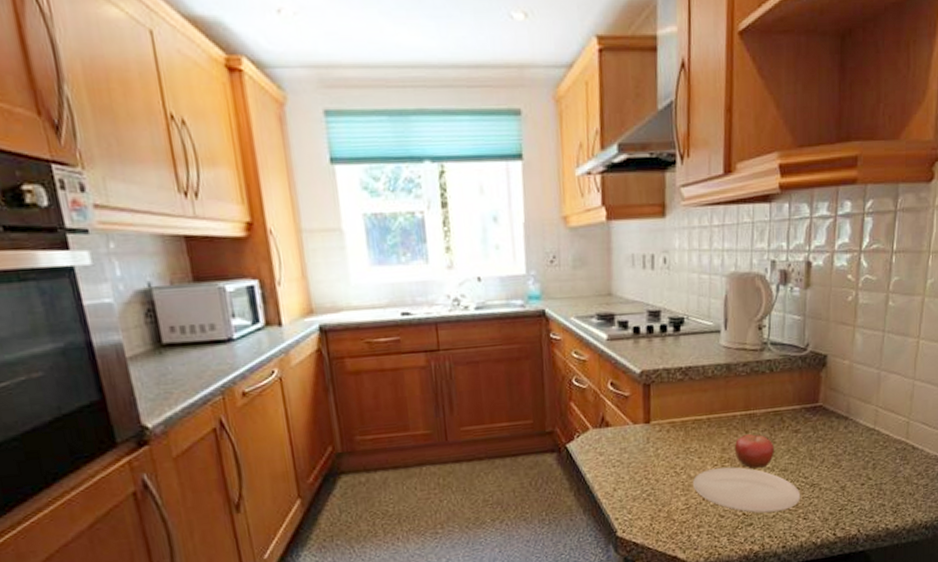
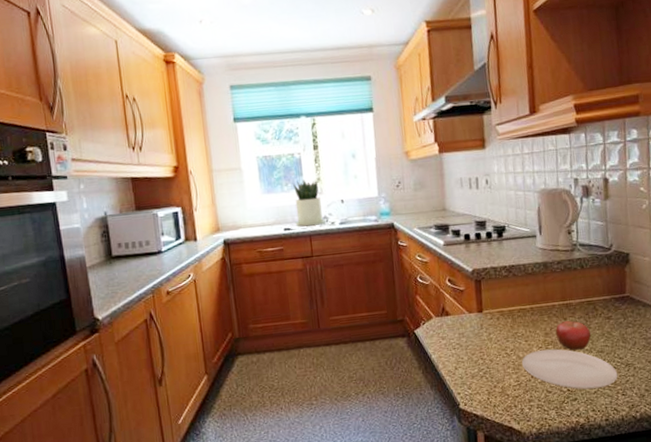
planter: none [412,248,456,311] -> present [292,179,325,227]

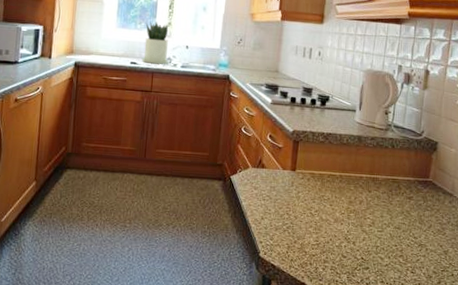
plate: present [522,349,618,390] -> none [324,215,410,263]
fruit: present [555,319,591,351] -> none [358,193,392,223]

